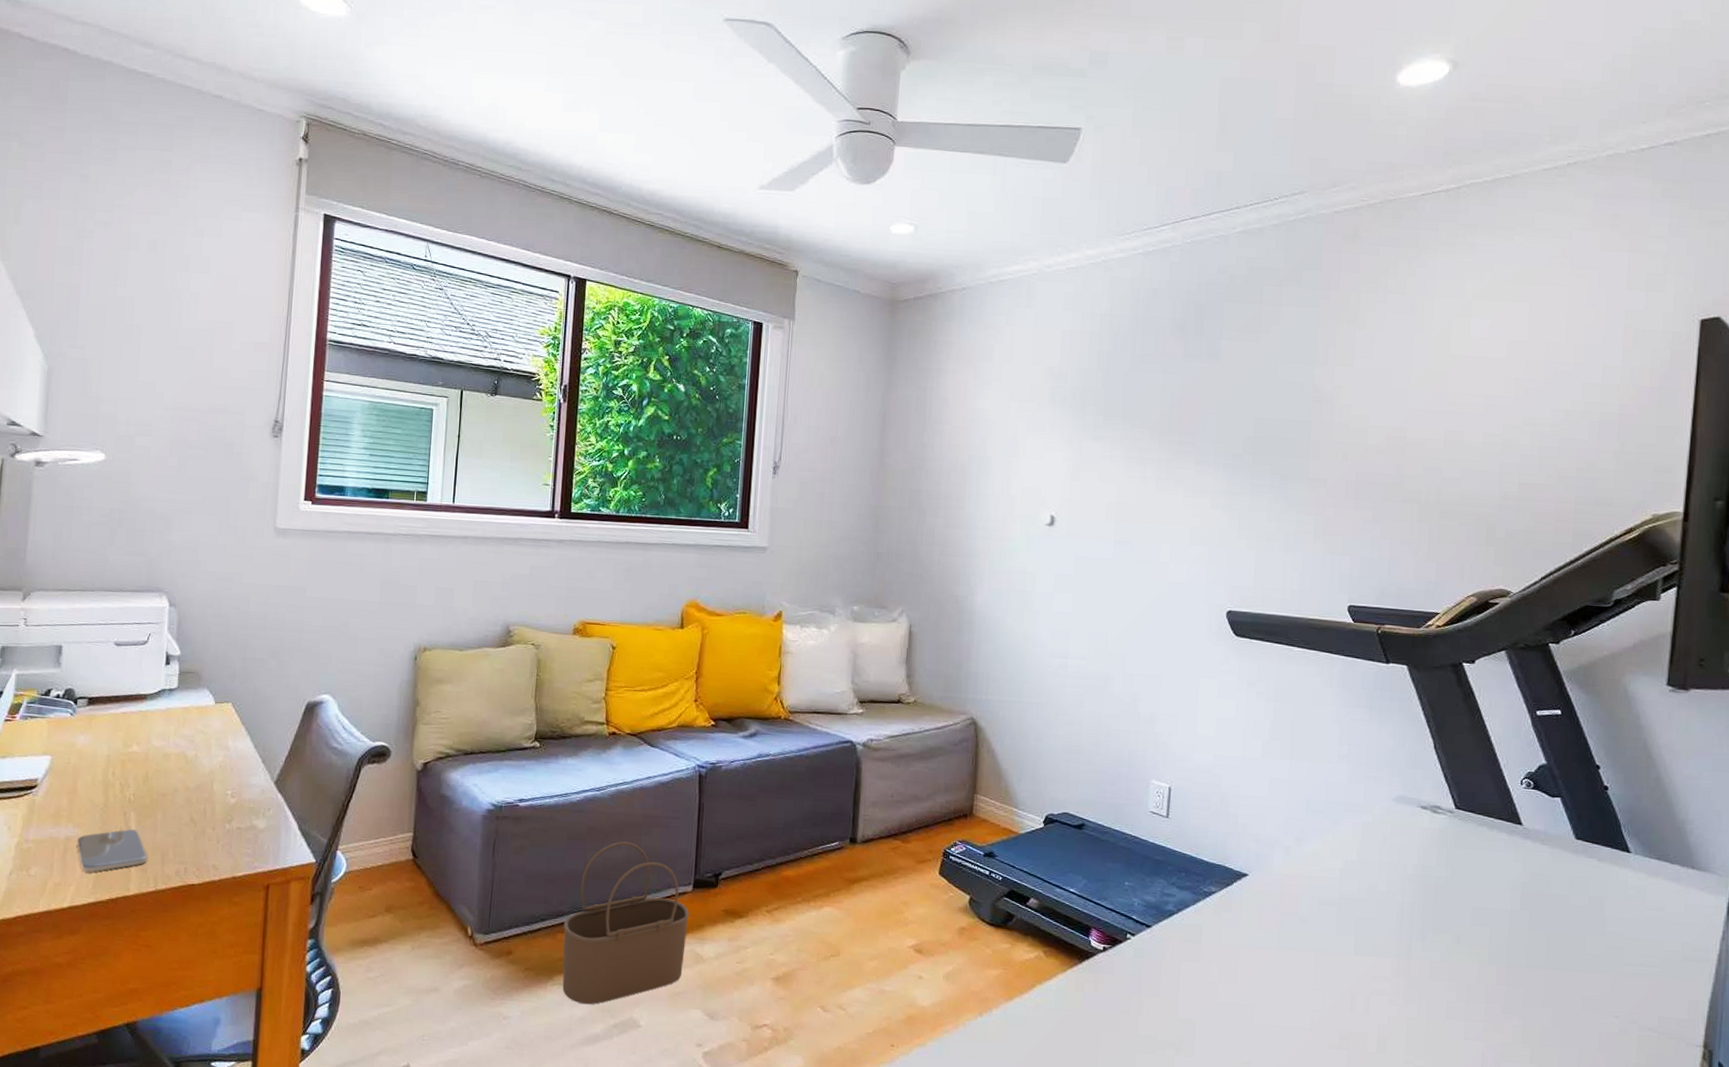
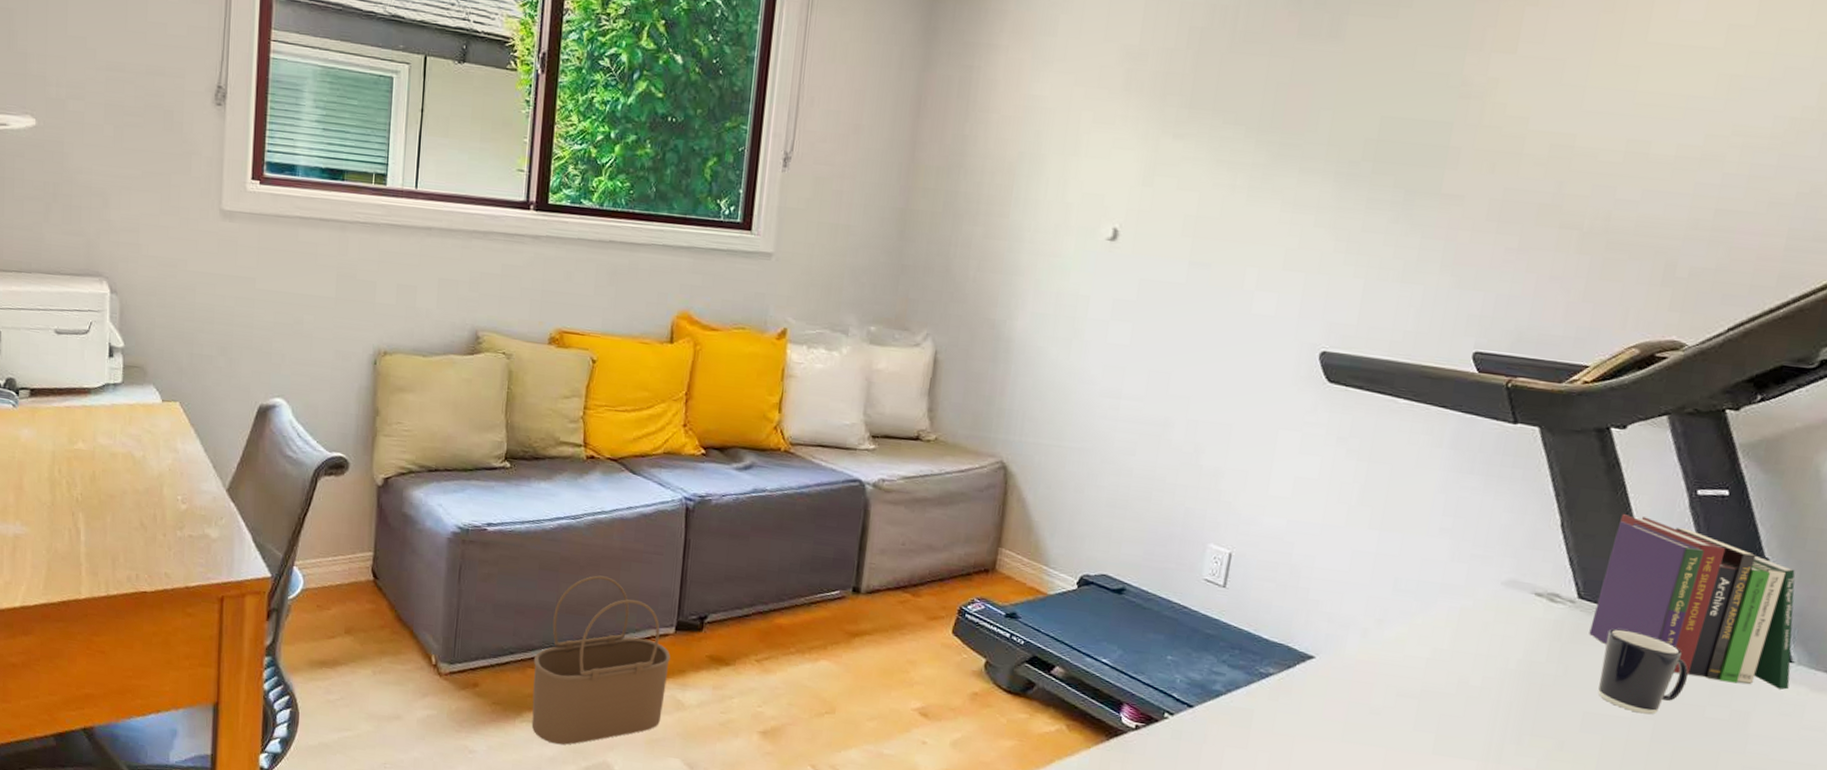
smartphone: present [77,829,147,872] -> none [26,530,98,573]
books: none [1468,734,1631,877] -> present [1589,513,1795,690]
mug: none [1481,833,1550,906] -> present [1598,628,1688,715]

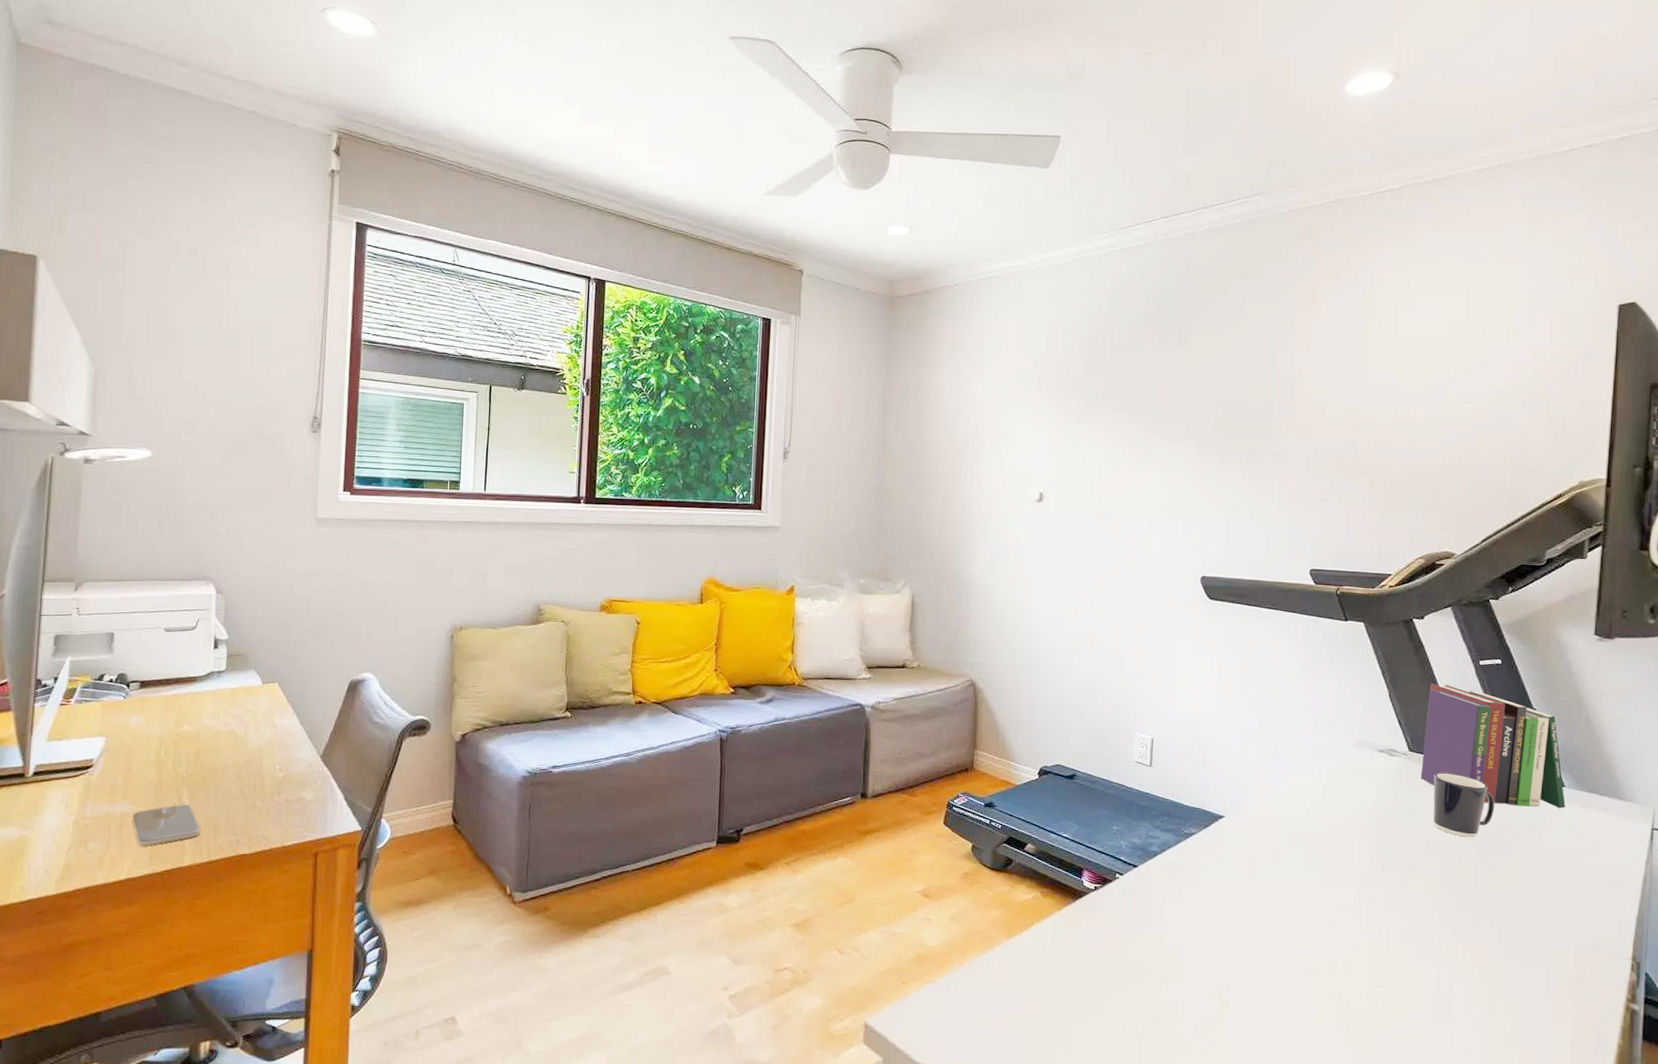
smartphone: none [26,530,98,573] -> present [132,804,200,846]
wicker basket: present [531,575,670,745] -> none [596,802,714,955]

